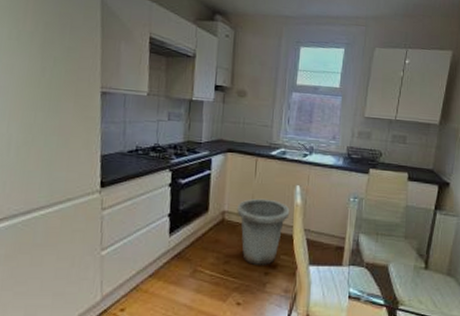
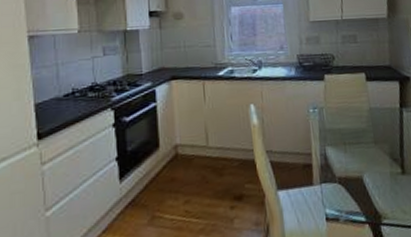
trash can: present [237,198,290,265] -> none [190,124,248,200]

